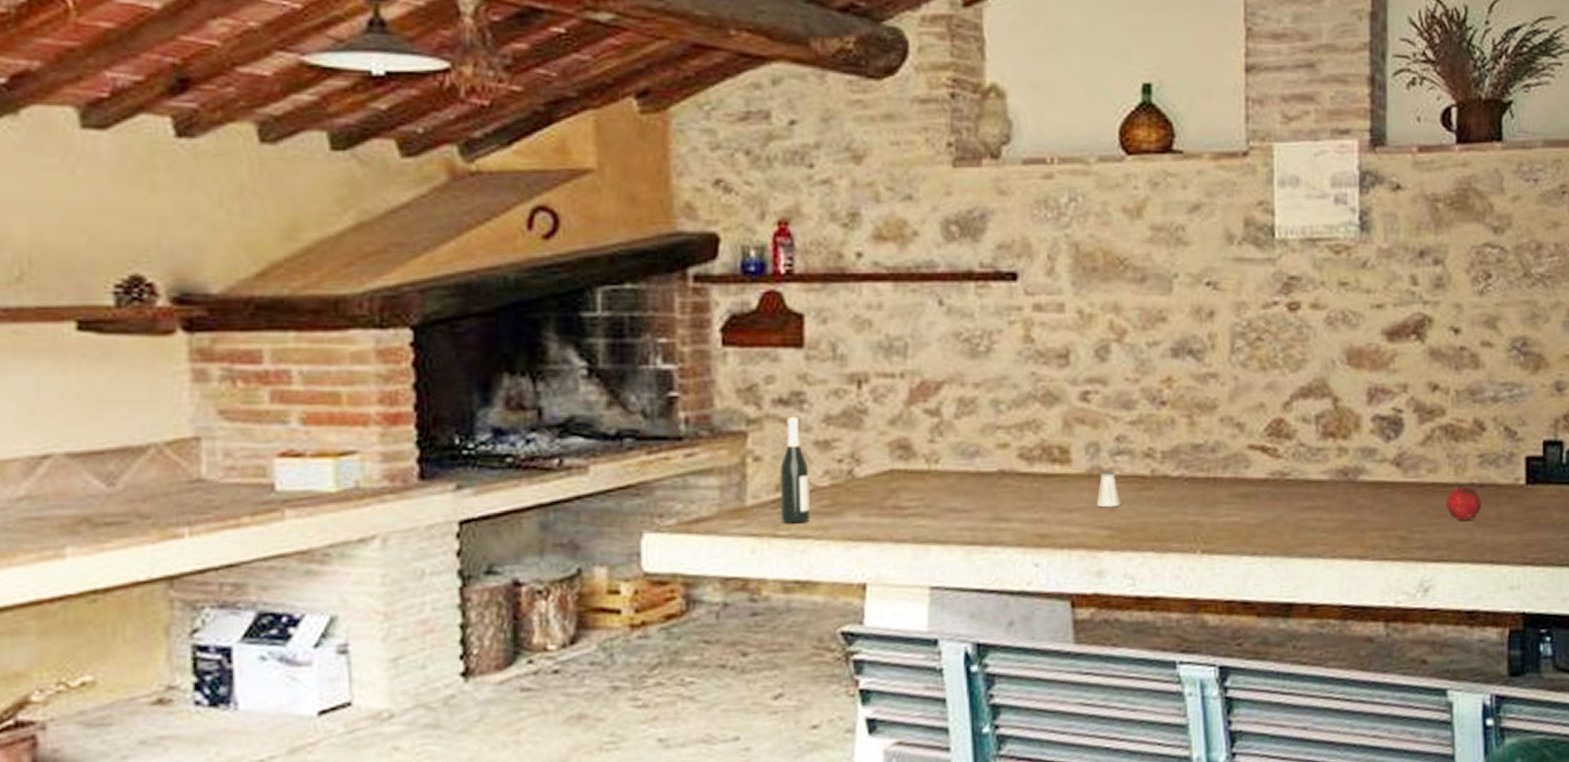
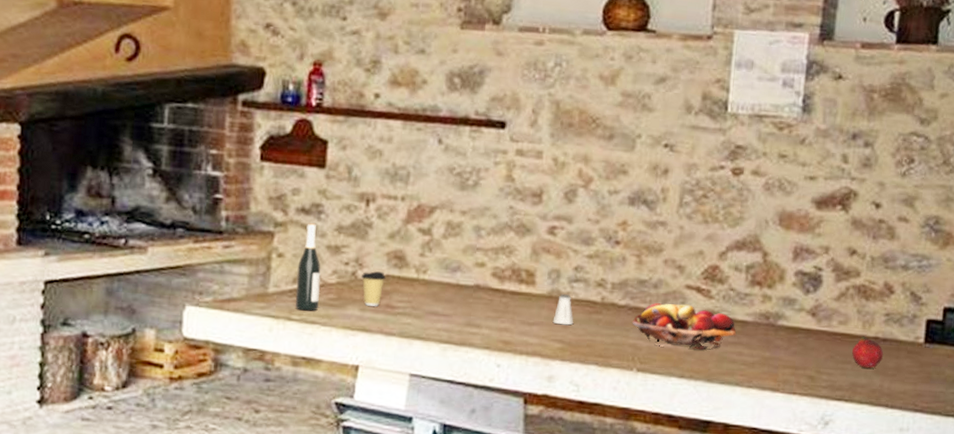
coffee cup: none [859,466,890,510] -> present [360,271,386,306]
fruit basket: none [1190,467,1313,521] -> present [632,302,737,350]

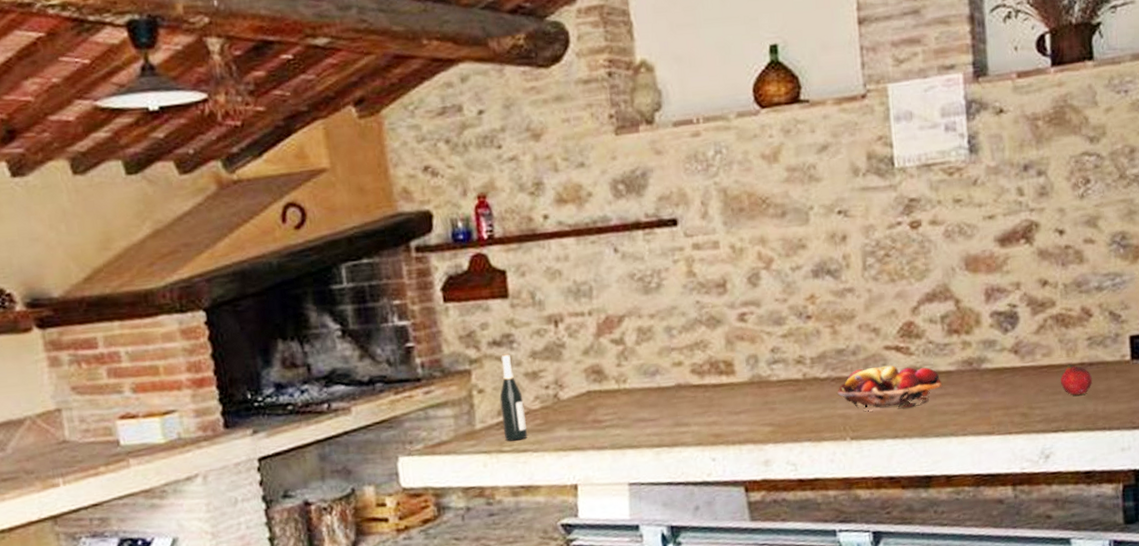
coffee cup: present [360,271,386,306] -> none [563,389,588,425]
saltshaker: present [552,294,574,325] -> none [759,377,780,409]

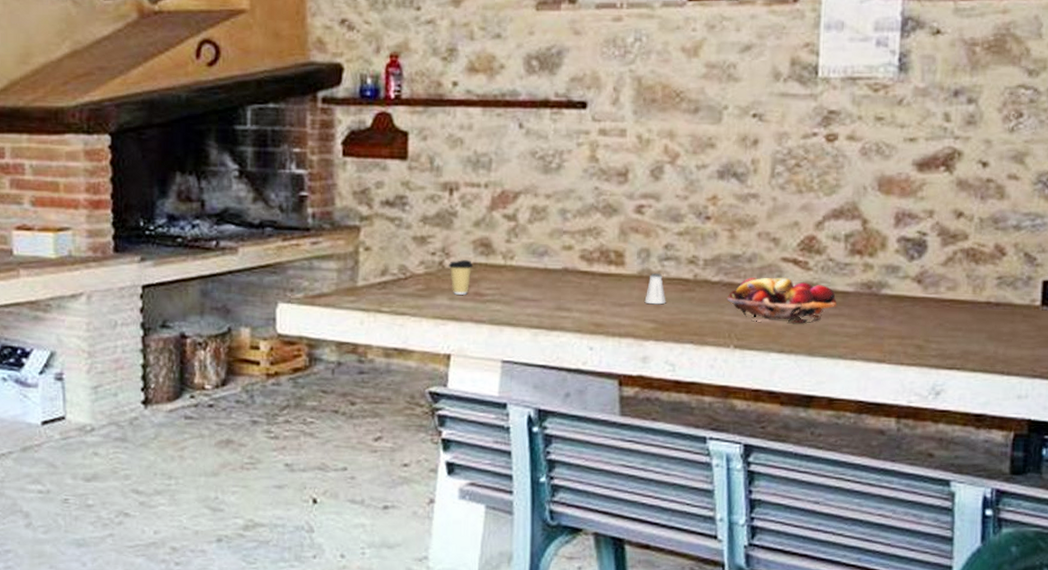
wine bottle: present [499,354,527,441] -> none [384,215,408,303]
coffee cup: none [563,389,588,425] -> present [448,260,473,295]
saltshaker: none [759,377,780,409] -> present [644,273,666,305]
fruit: present [1060,364,1092,396] -> none [963,301,996,335]

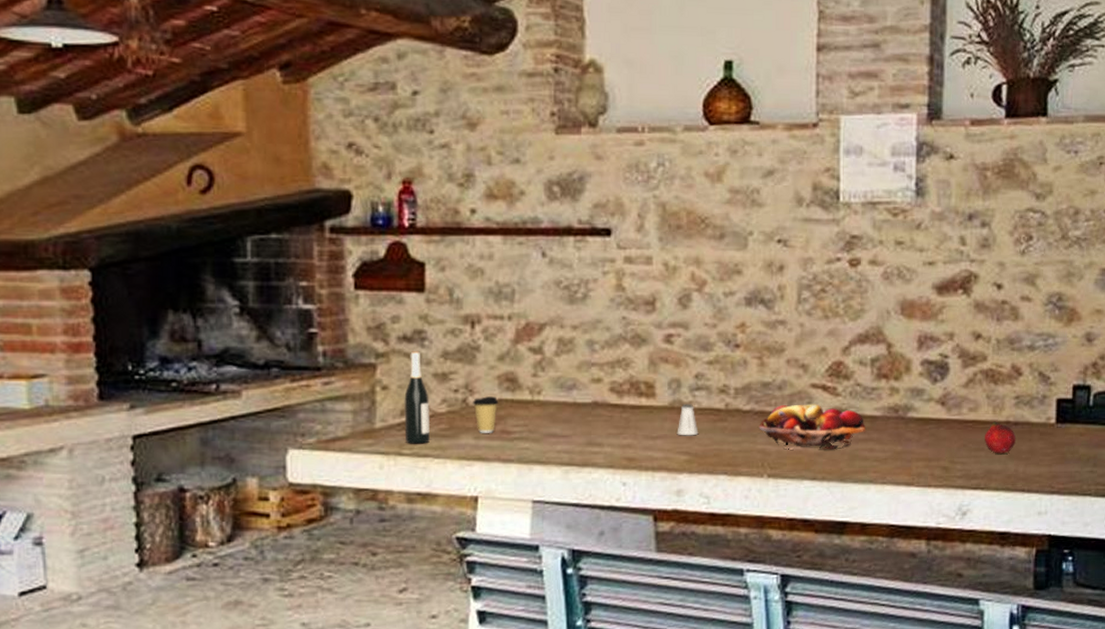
wine bottle: none [384,215,408,303] -> present [404,351,430,444]
fruit: none [963,301,996,335] -> present [985,421,1016,454]

